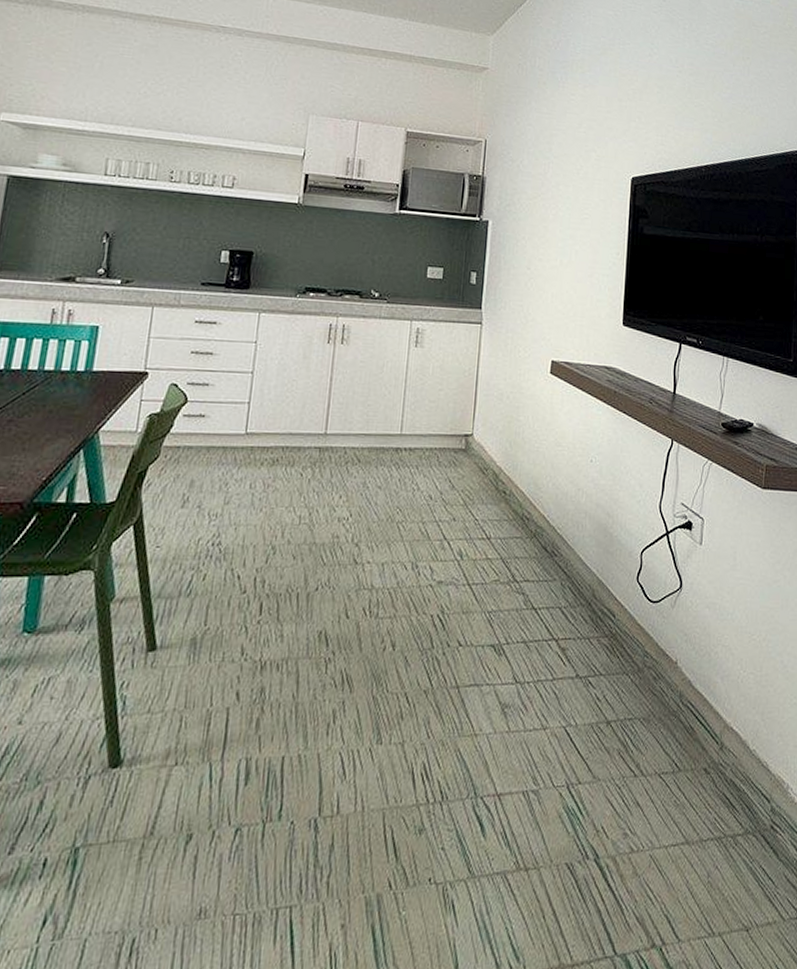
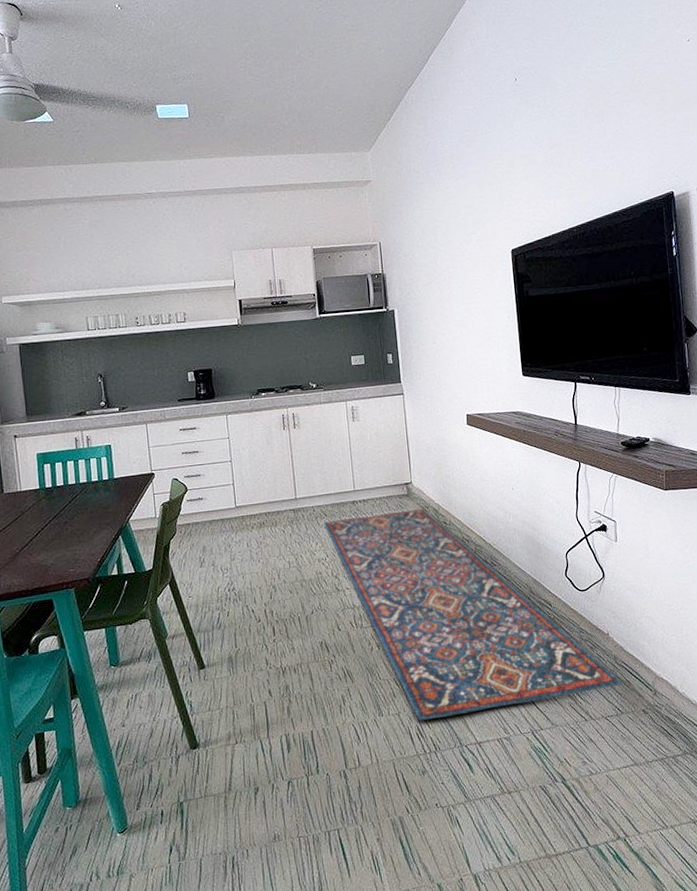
rug: none [354,469,685,757] -> present [324,509,623,721]

